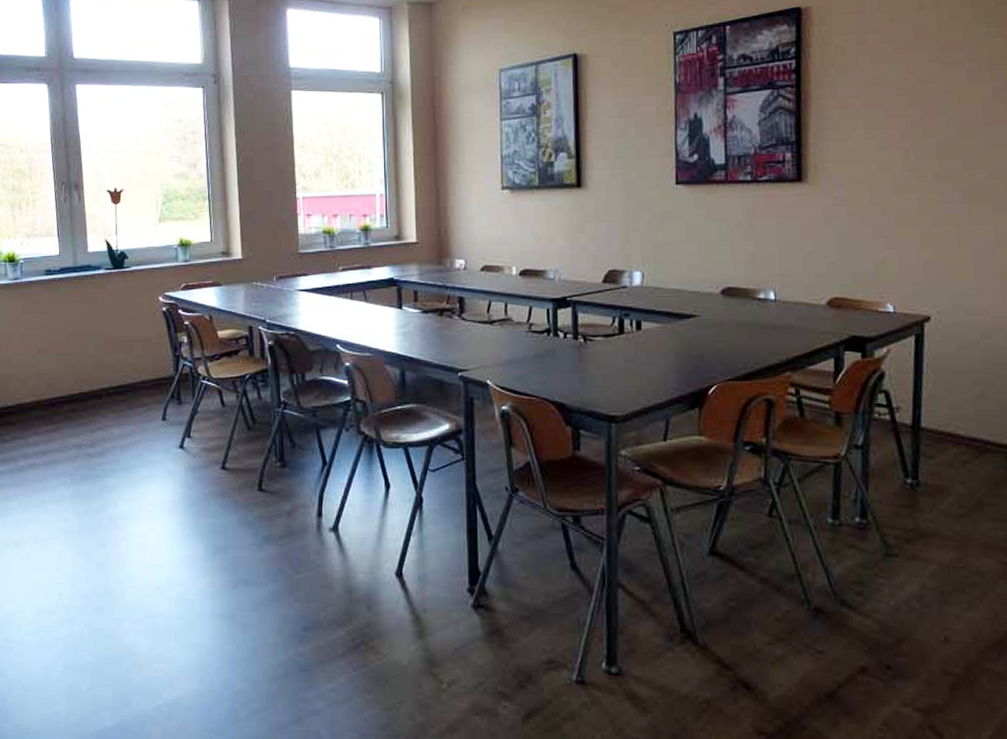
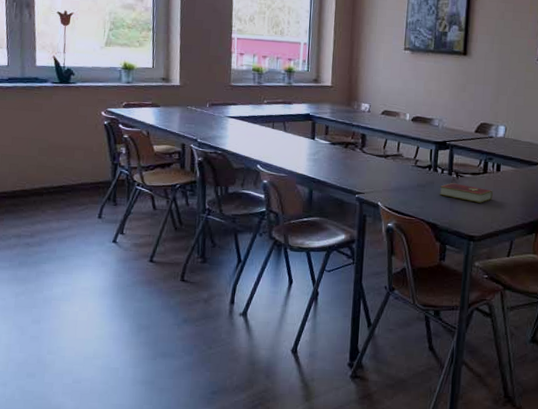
hardcover book: none [563,349,635,373] -> present [439,183,493,203]

